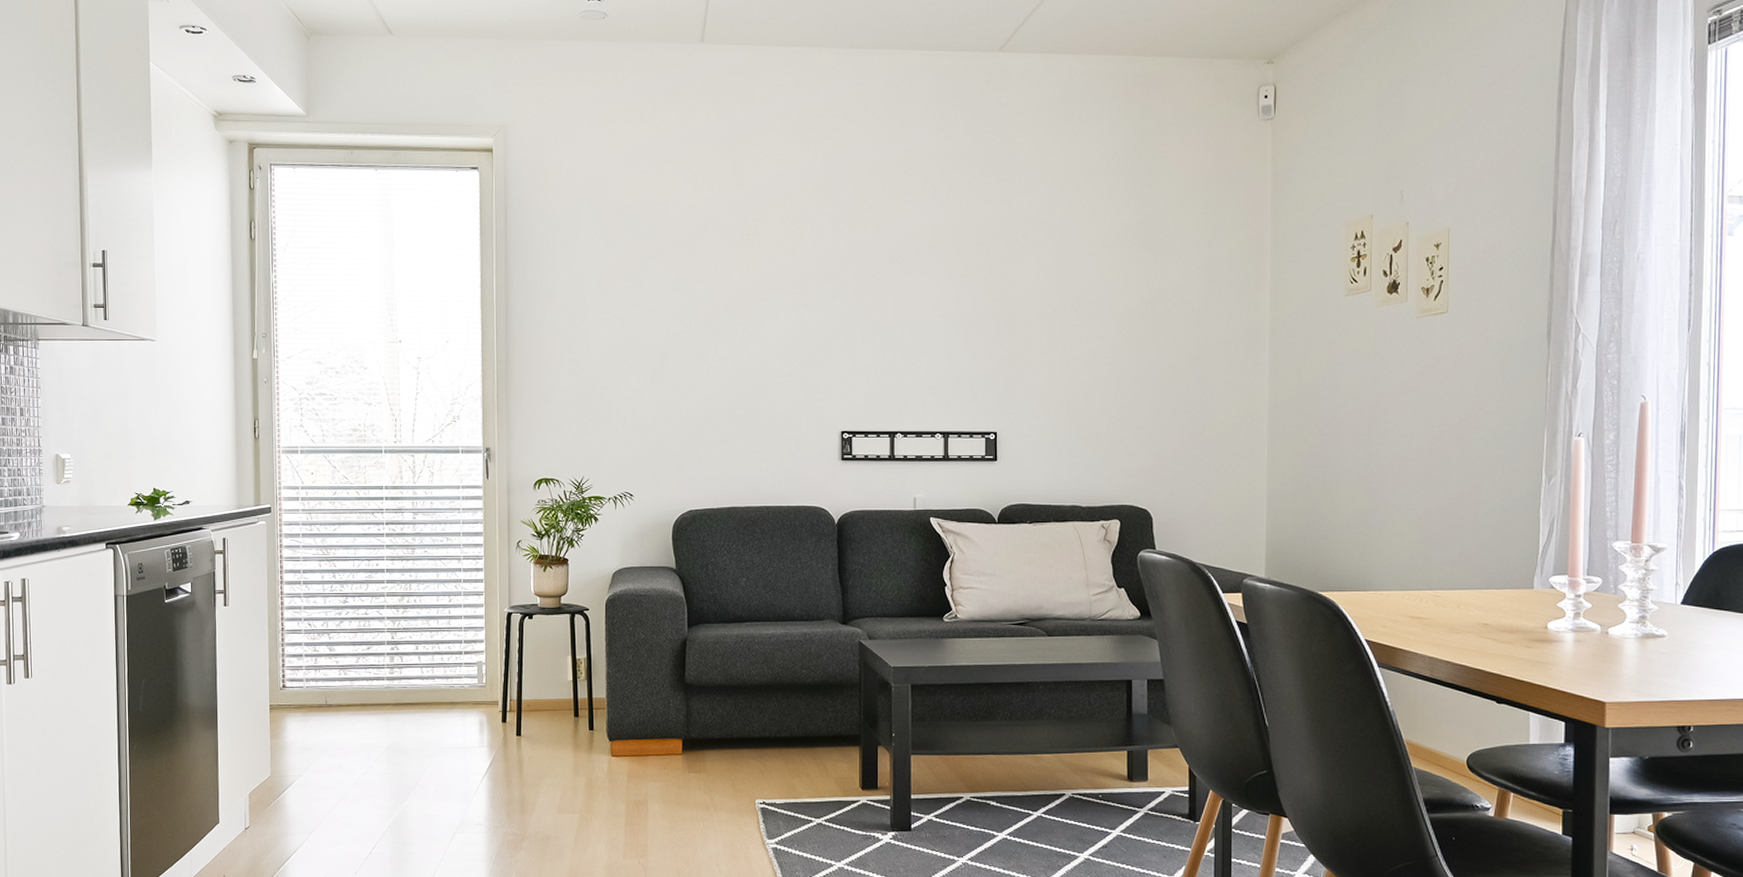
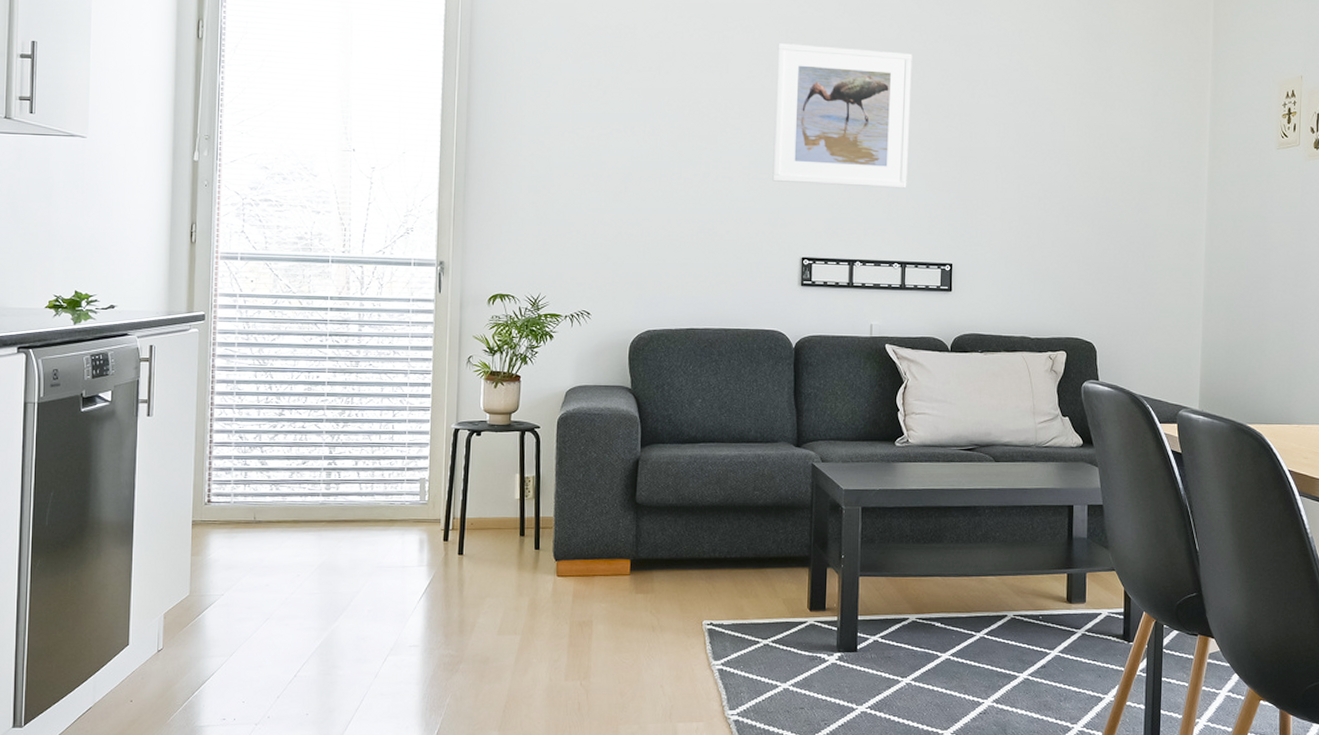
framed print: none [808,211,948,356] -> present [772,43,912,189]

